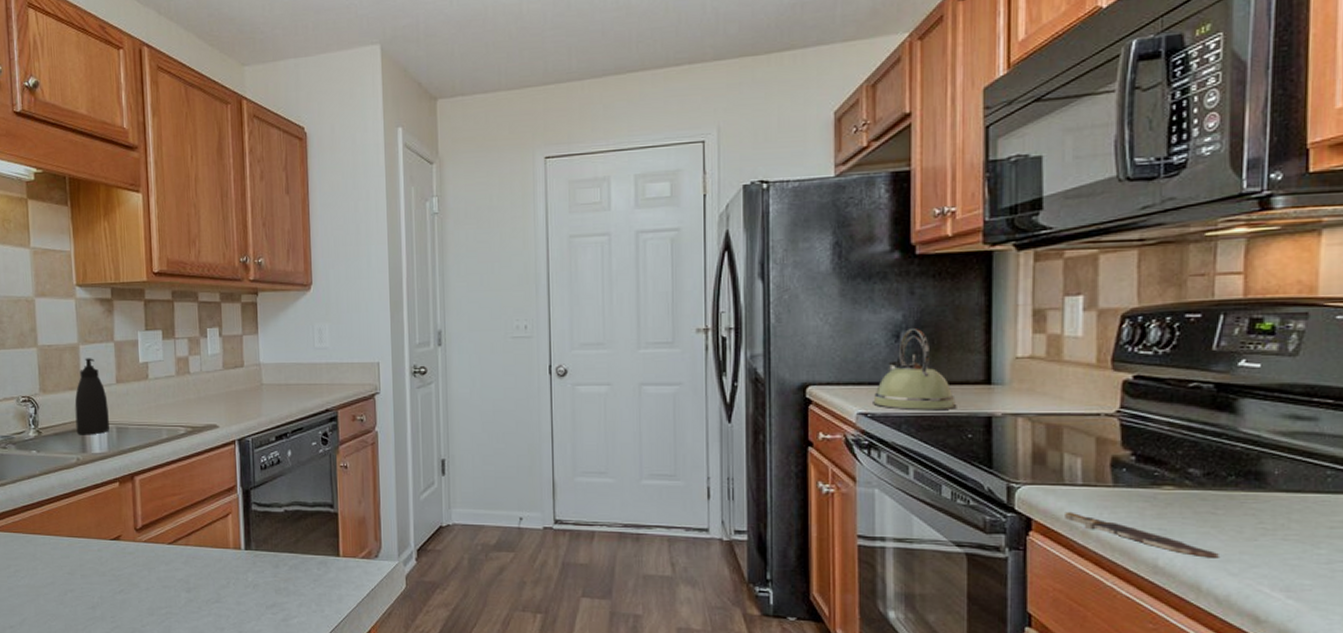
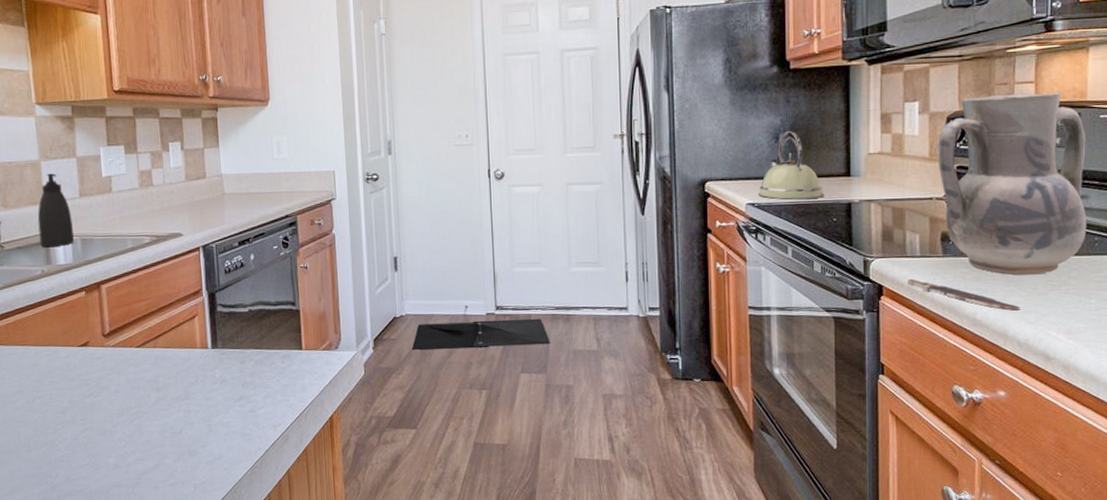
door mat: none [458,535,616,567] -> present [411,318,550,351]
ceramic jug: none [1108,286,1316,514] -> present [938,93,1087,275]

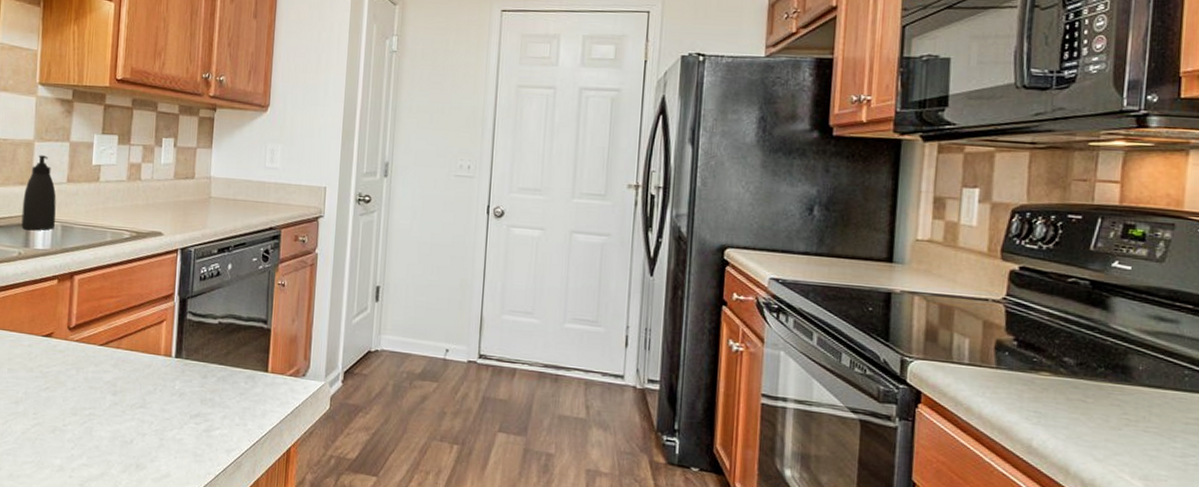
door mat: present [411,318,550,351] -> none [383,362,534,405]
kettle: present [758,130,825,200] -> none [784,203,861,283]
knife: present [907,278,1020,311] -> none [951,388,1087,444]
ceramic jug: present [938,93,1087,275] -> none [997,191,1180,405]

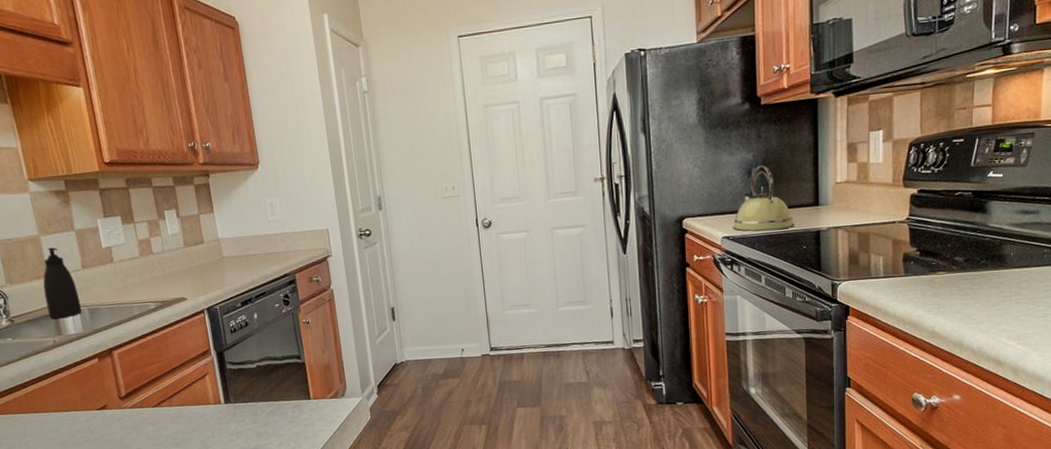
kettle: none [784,203,861,283] -> present [733,164,795,232]

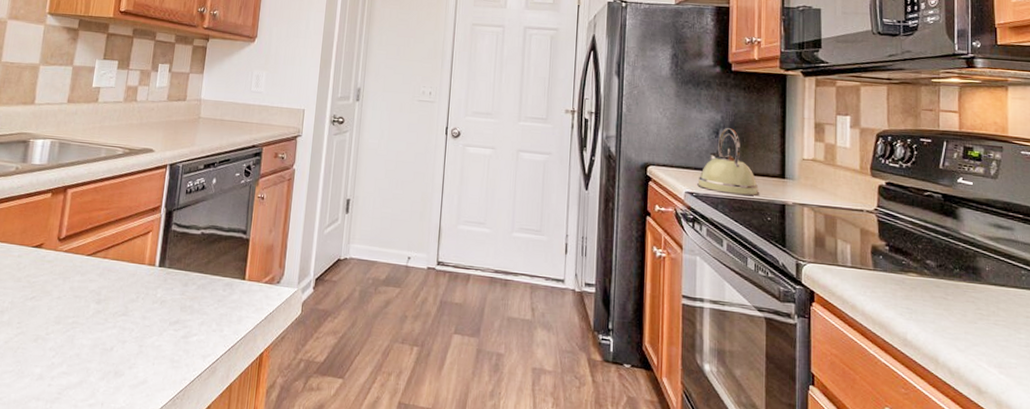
soap dispenser: present [43,247,82,319] -> none [21,77,56,147]

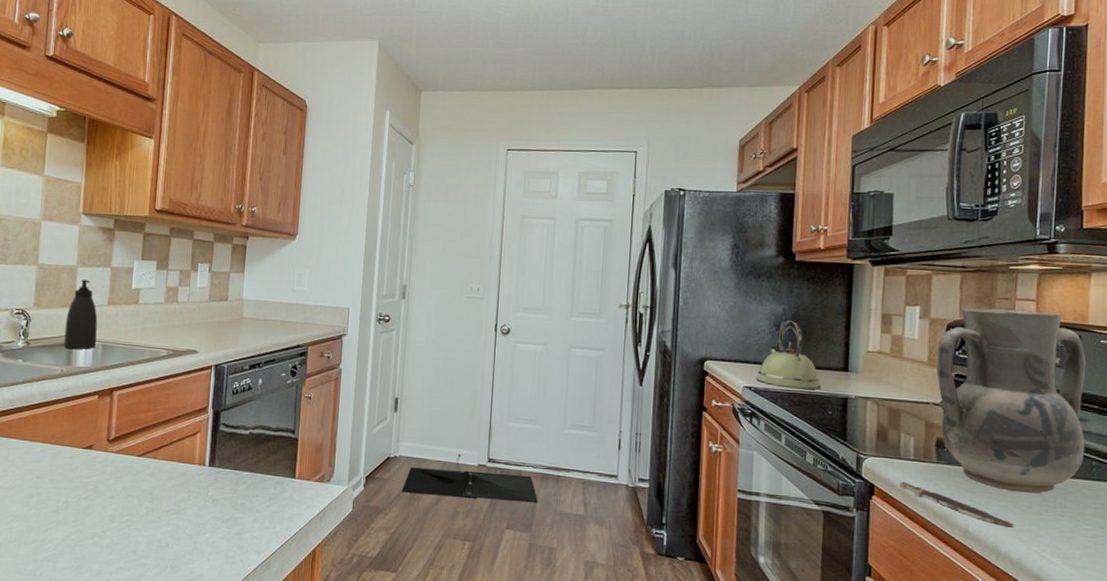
soap dispenser: none [21,77,56,147] -> present [64,279,98,350]
door mat: none [350,269,486,308] -> present [401,467,538,504]
knife: none [839,288,950,336] -> present [900,481,1014,528]
ceramic jug: none [868,119,1014,302] -> present [936,308,1086,493]

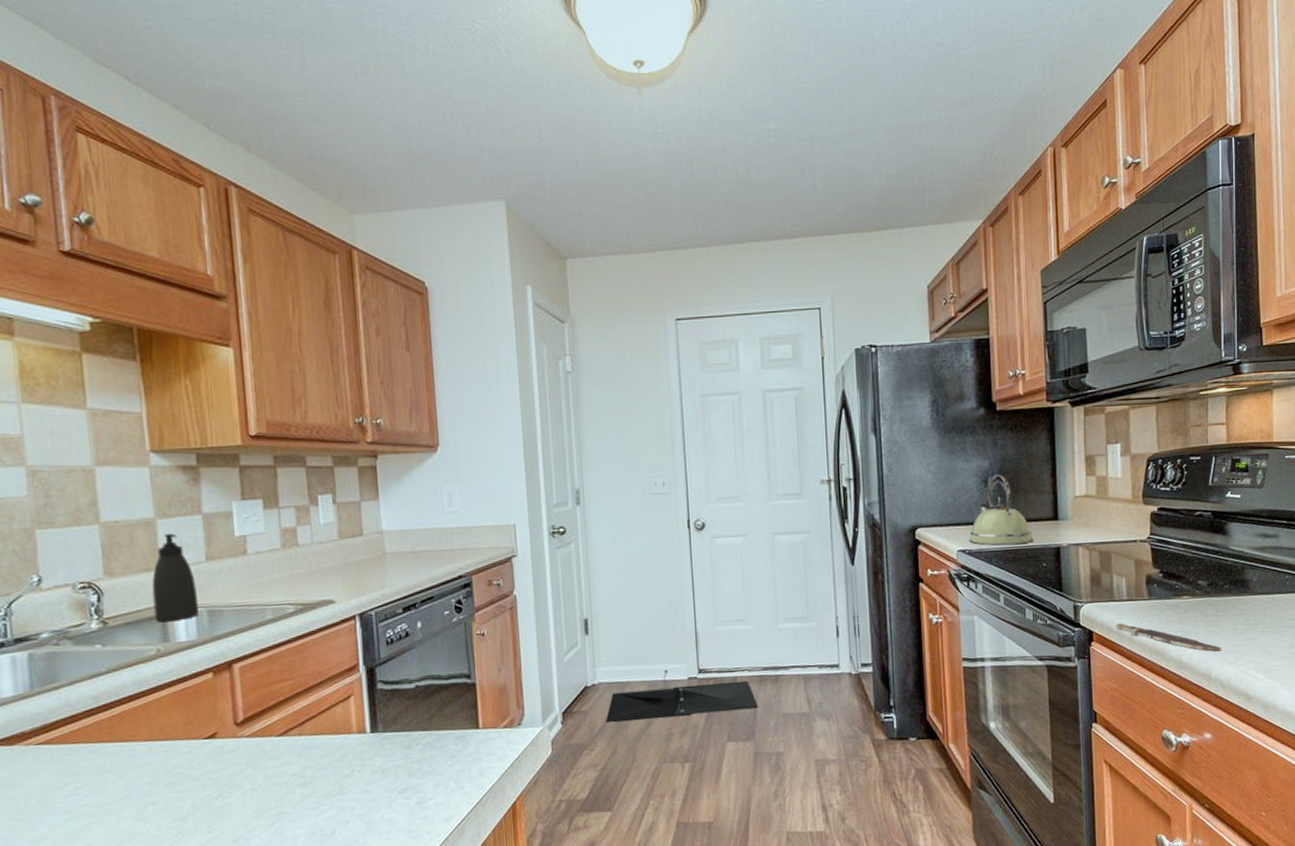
ceramic jug: present [936,308,1086,493] -> none [1140,434,1278,616]

